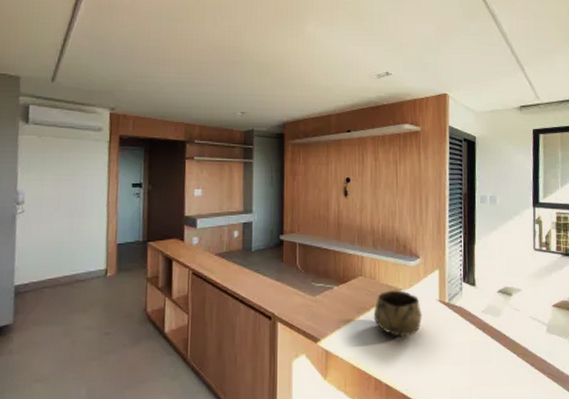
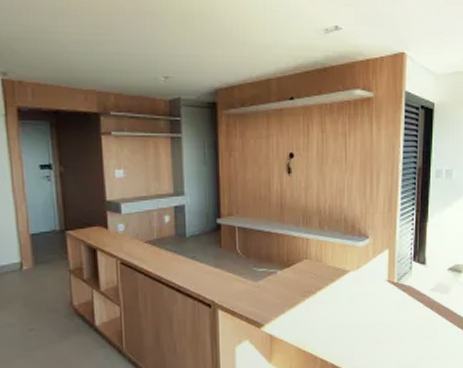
decorative bowl: present [373,290,423,337] -> none [319,271,371,319]

